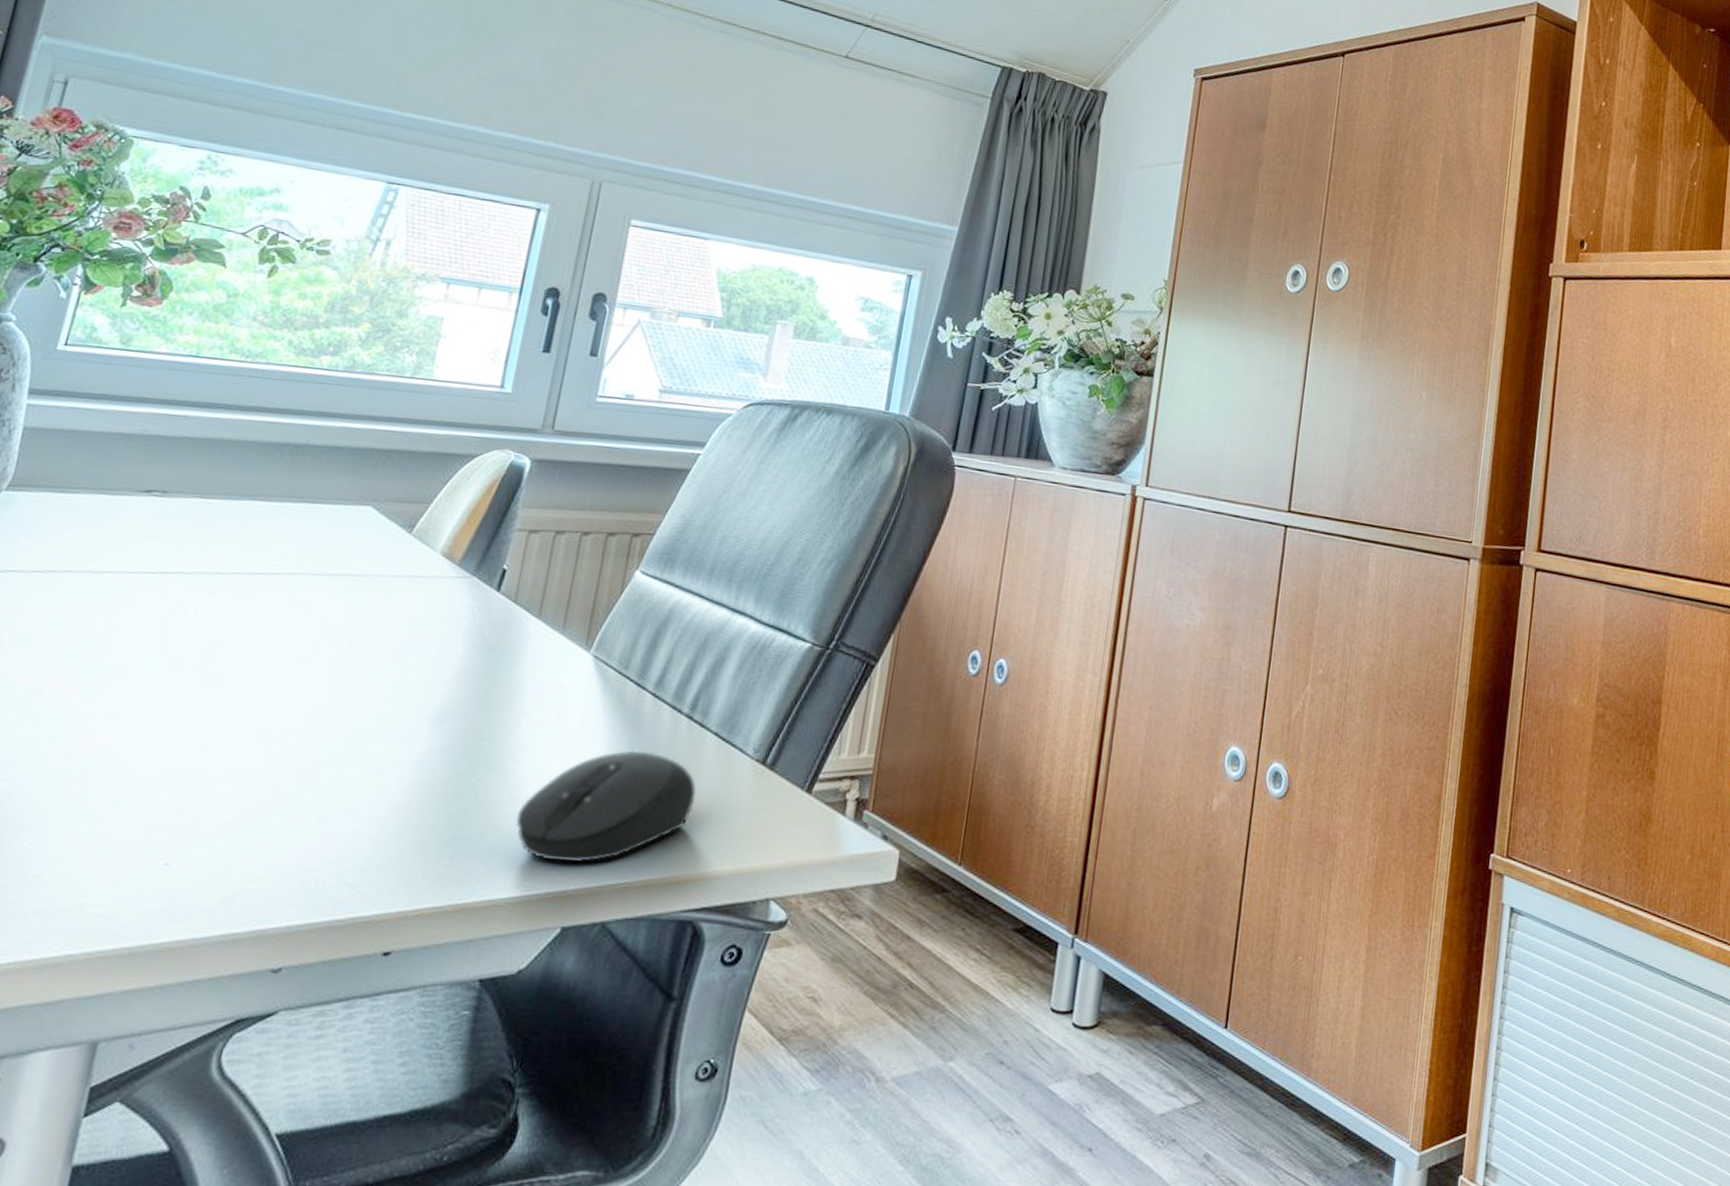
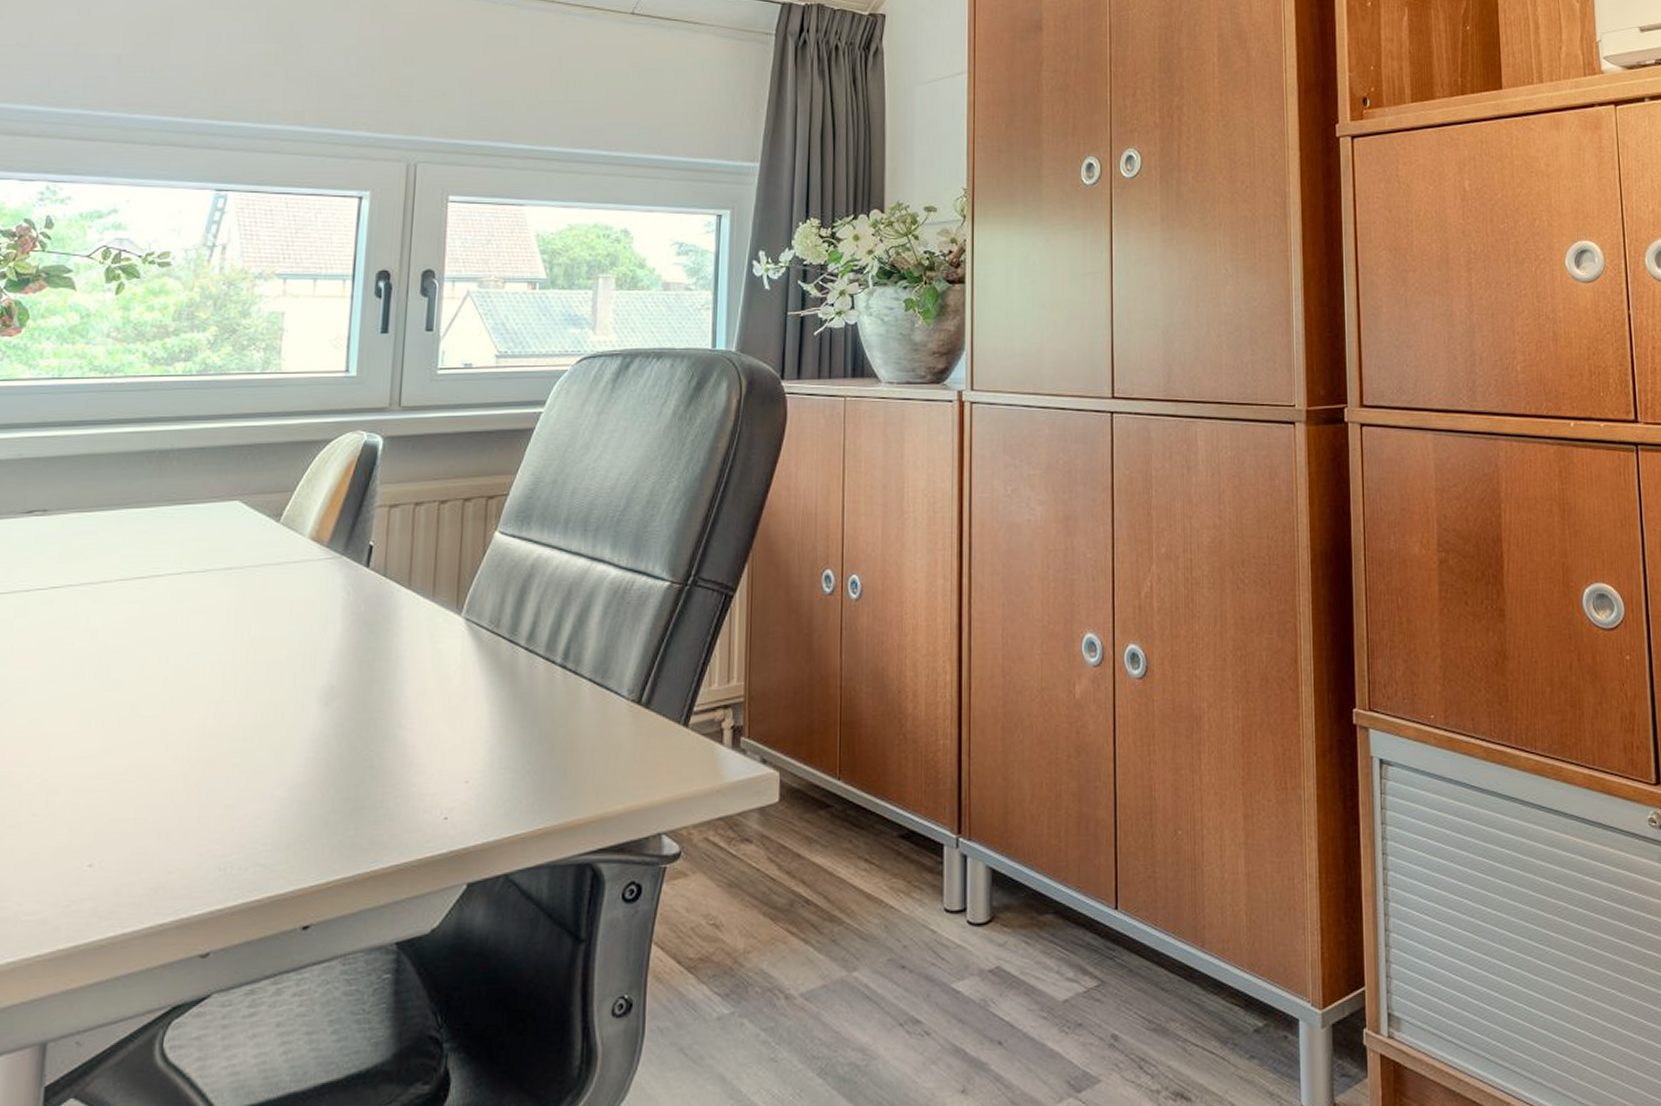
computer mouse: present [516,750,696,864] -> none [411,704,579,821]

